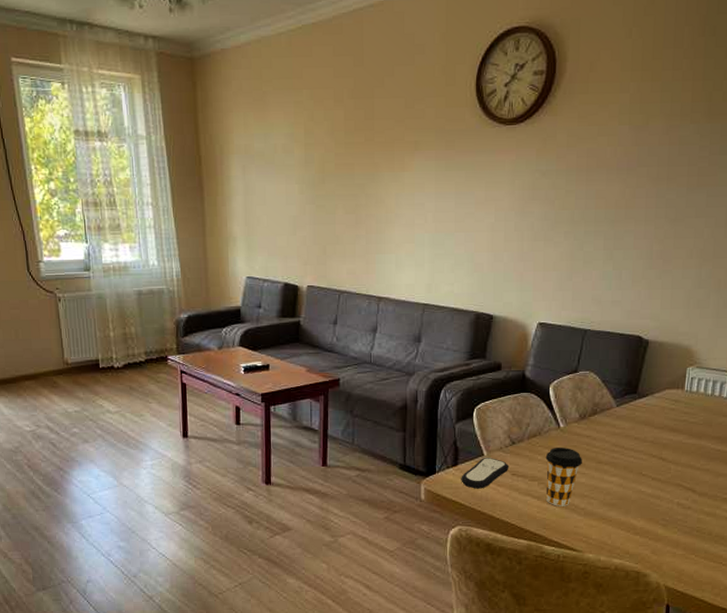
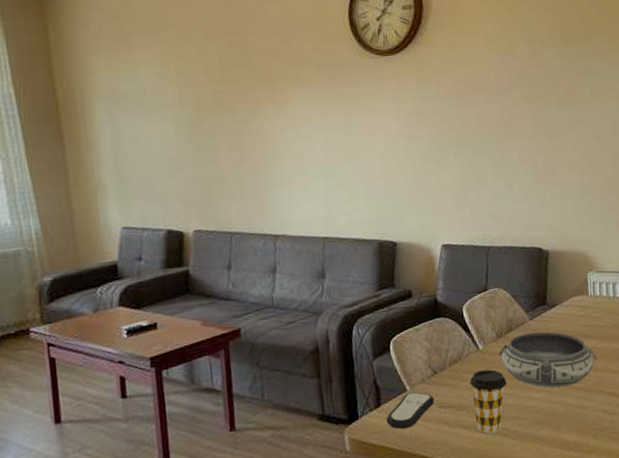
bowl: none [578,419,682,475] -> present [498,331,598,389]

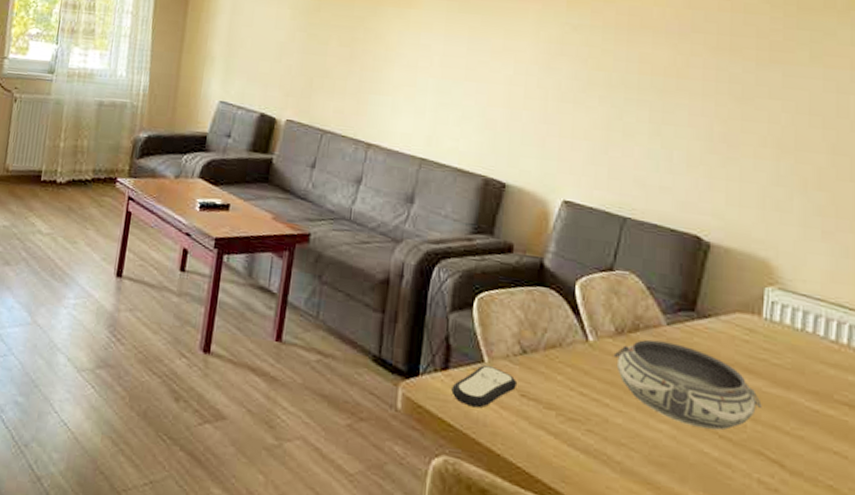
coffee cup: present [469,369,507,434] -> none [566,367,618,455]

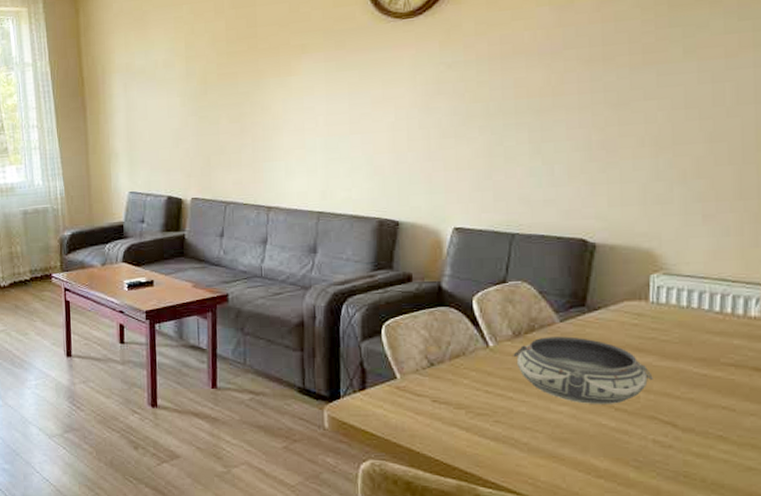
remote control: present [451,365,518,409] -> none [370,380,429,417]

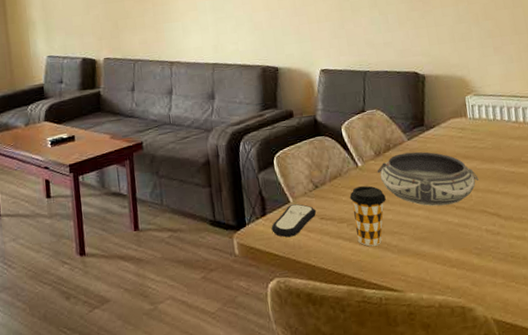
remote control: none [370,380,429,417] -> present [271,203,317,238]
coffee cup: none [473,370,520,440] -> present [349,186,386,247]

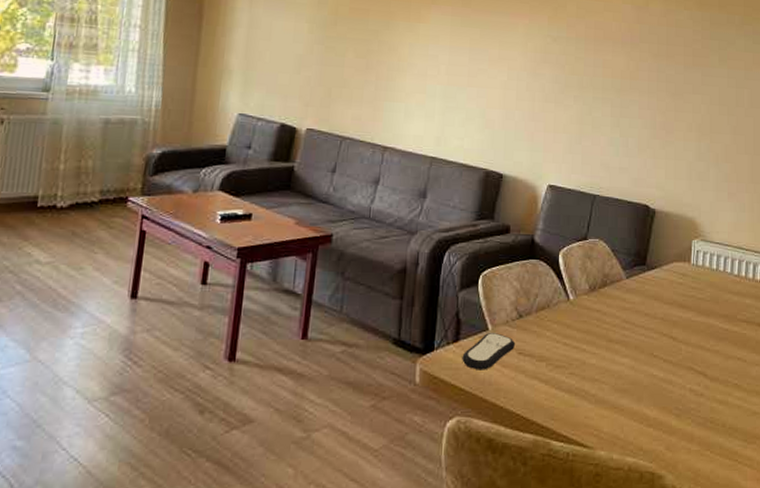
coffee cup: present [349,186,386,247] -> none [554,323,592,392]
bowl: present [377,151,479,206] -> none [588,292,691,356]

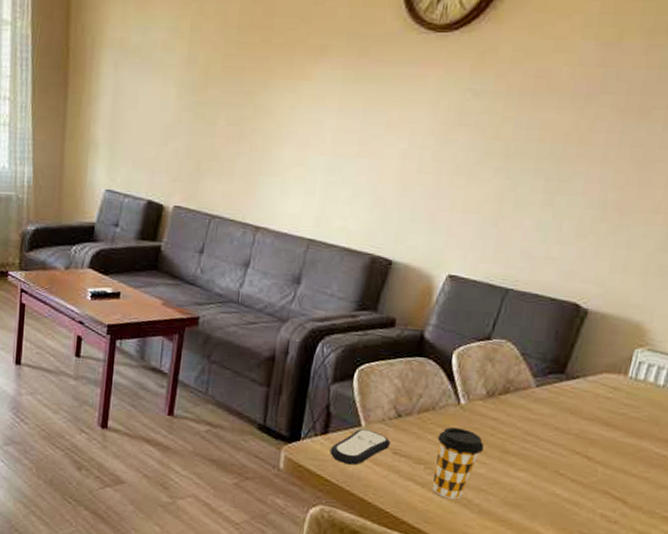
coffee cup: none [554,323,592,392] -> present [431,427,484,500]

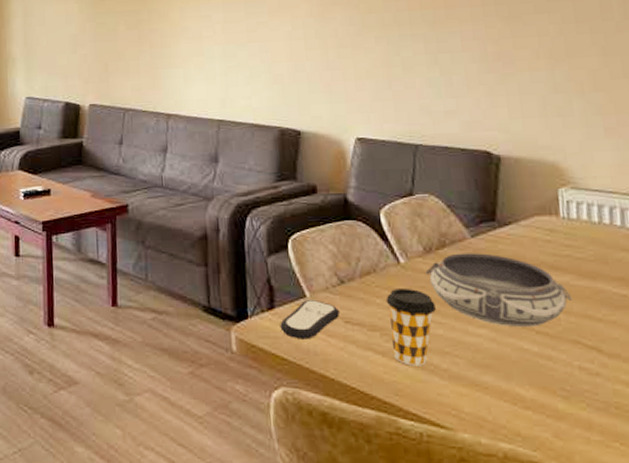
bowl: none [482,400,615,475] -> present [425,253,572,327]

